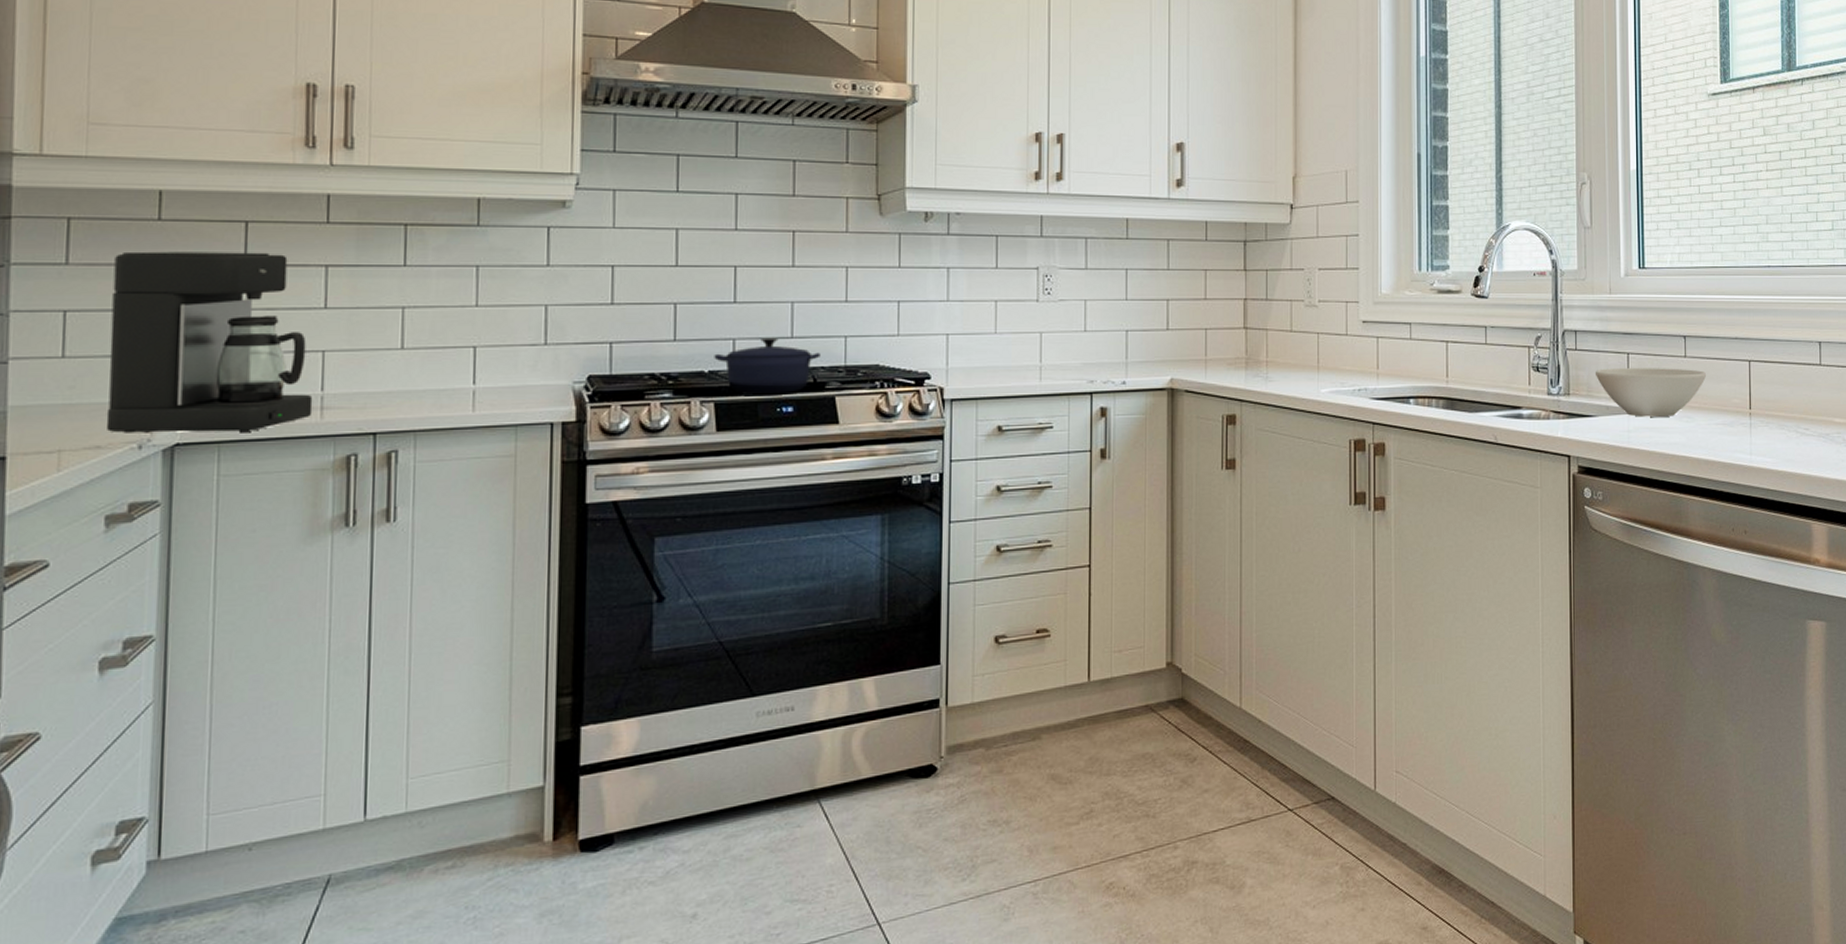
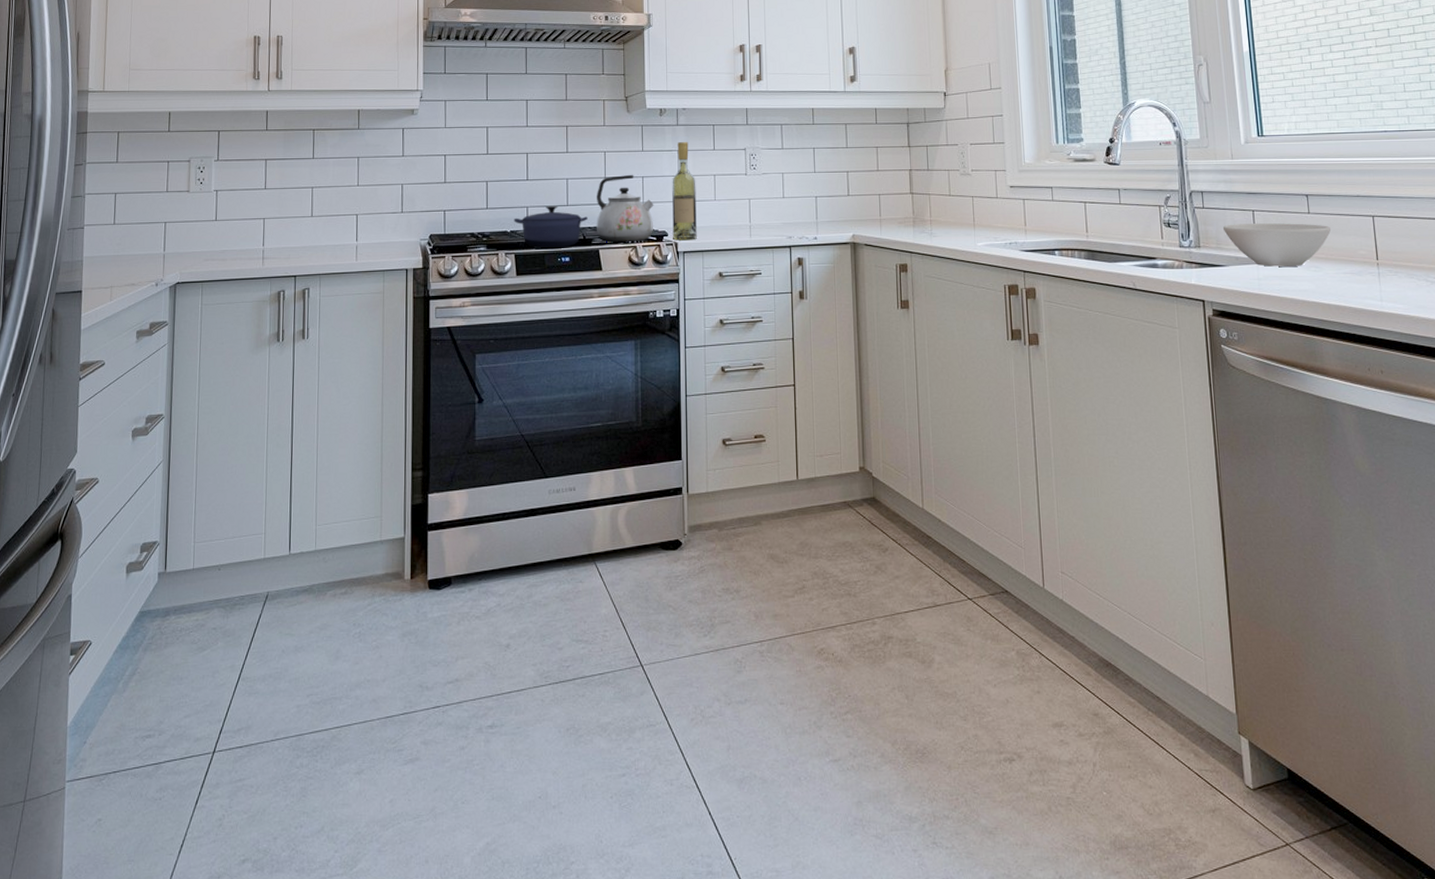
coffee maker: present [106,251,313,433] -> none [137,151,258,275]
kettle: none [831,297,913,388] -> present [596,174,654,243]
bottle: none [937,257,971,385] -> present [672,142,697,241]

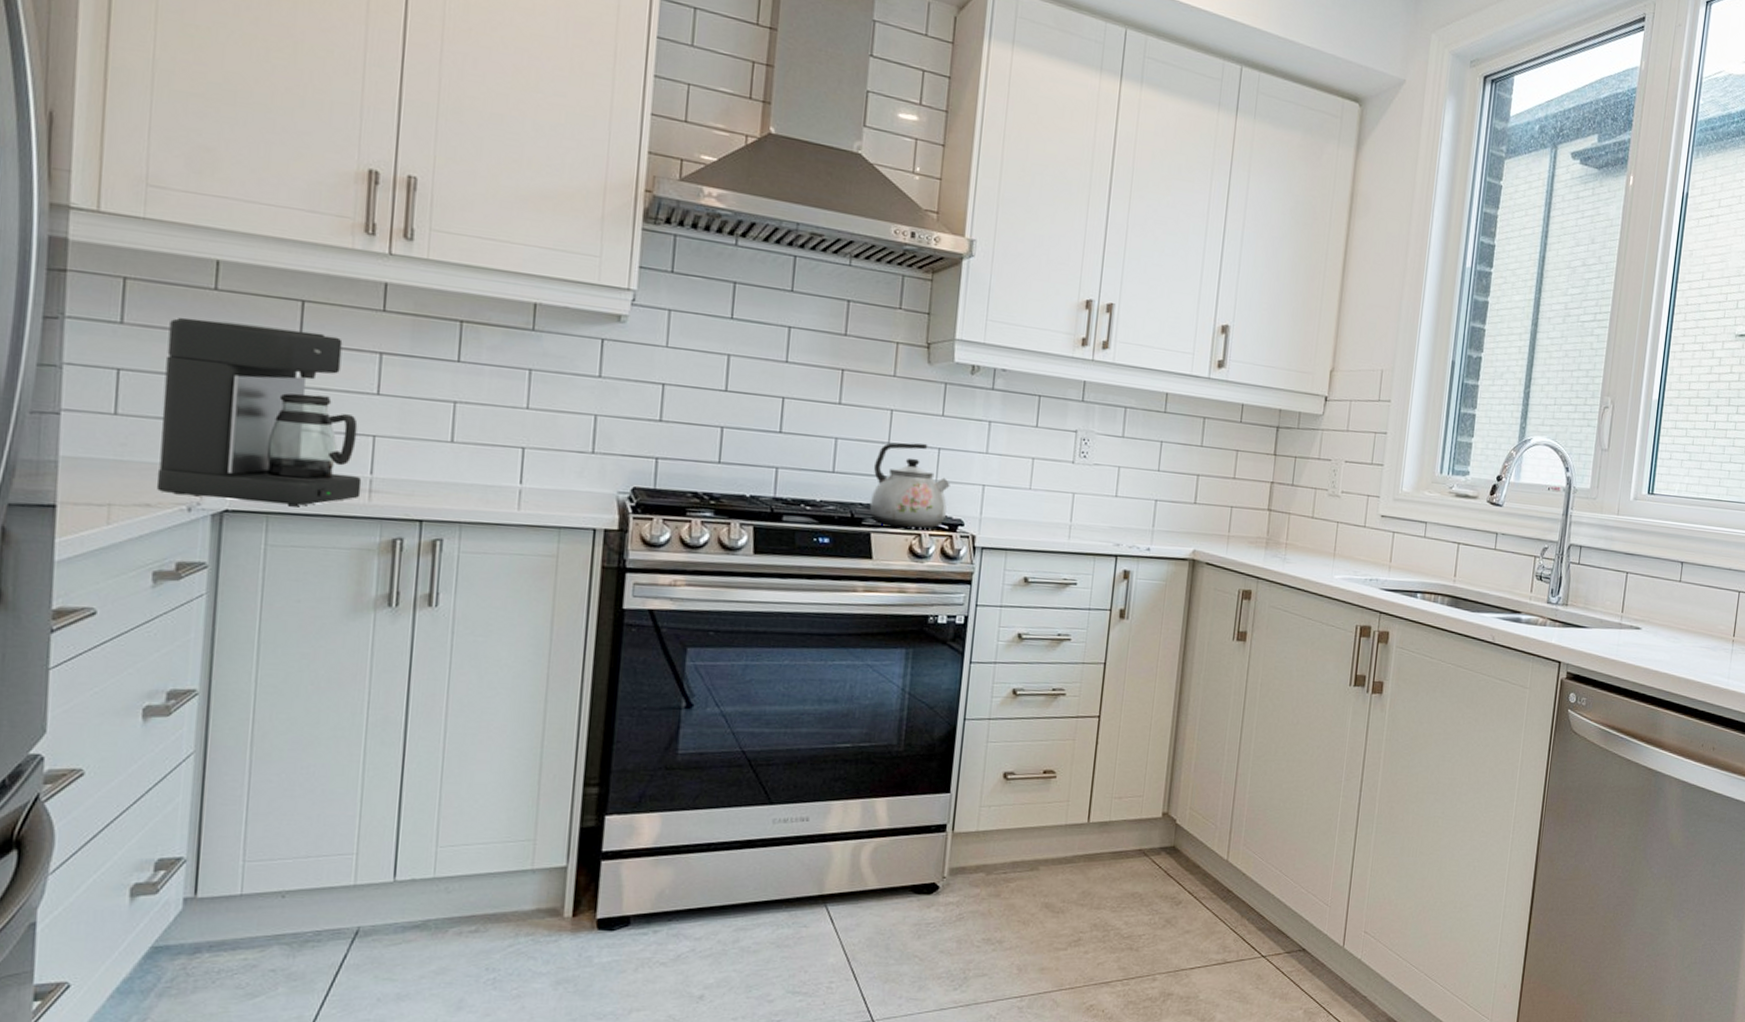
coffee maker: none [137,151,258,275] -> present [156,317,362,506]
cooking pot: present [514,205,588,249] -> none [756,469,860,526]
bottle: present [672,142,697,241] -> none [970,411,1009,535]
bowl: present [1223,223,1332,267] -> none [1594,584,1698,636]

